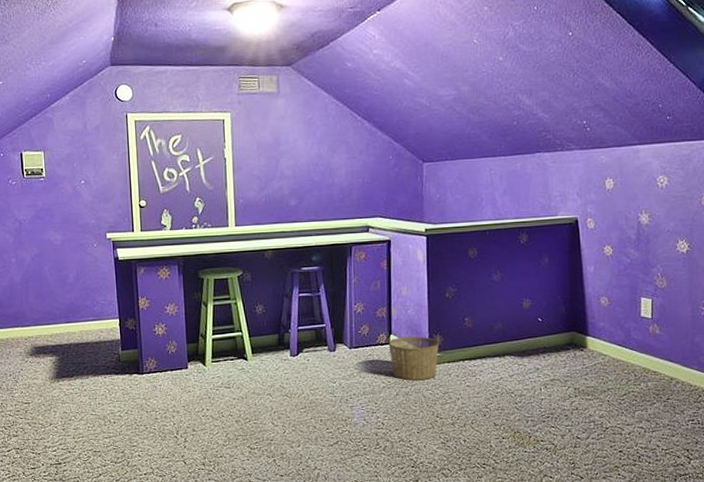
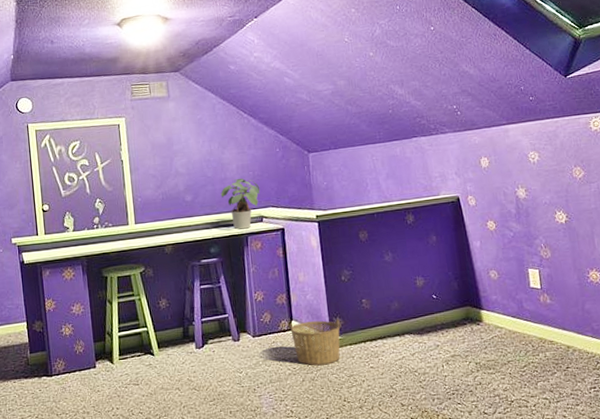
potted plant: none [327,184,369,239] -> present [221,178,260,230]

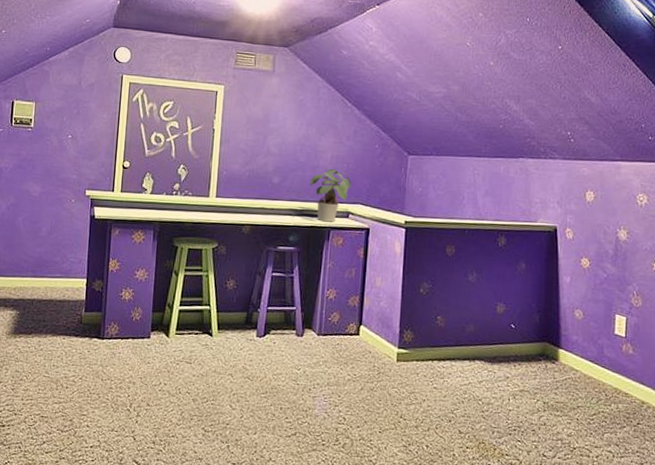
basket: present [290,319,340,366] -> none [357,328,410,377]

